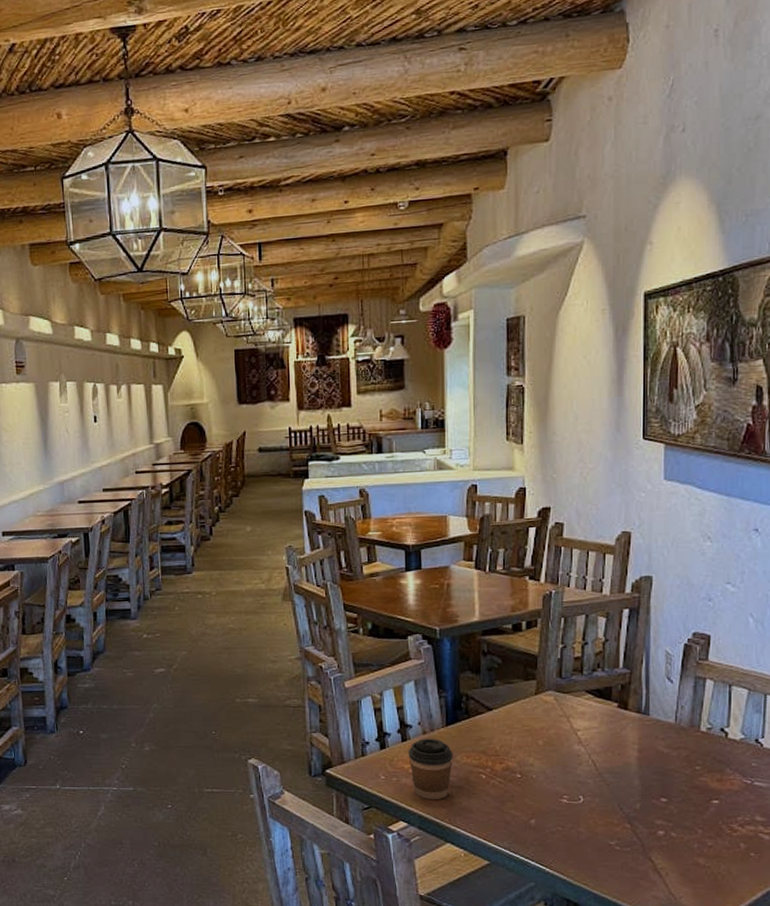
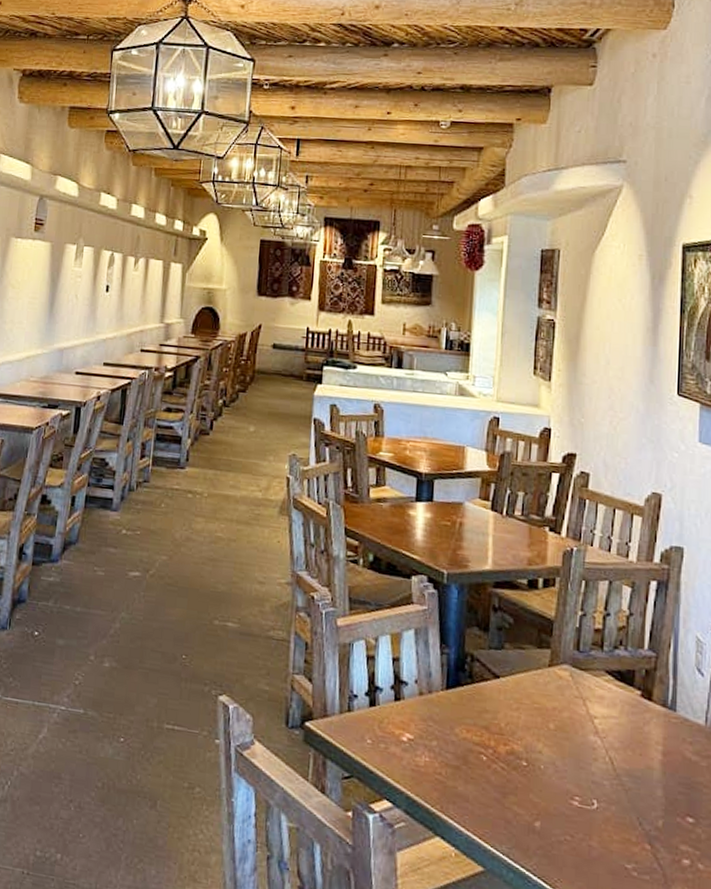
coffee cup: present [408,738,453,799] -> none [400,700,452,780]

